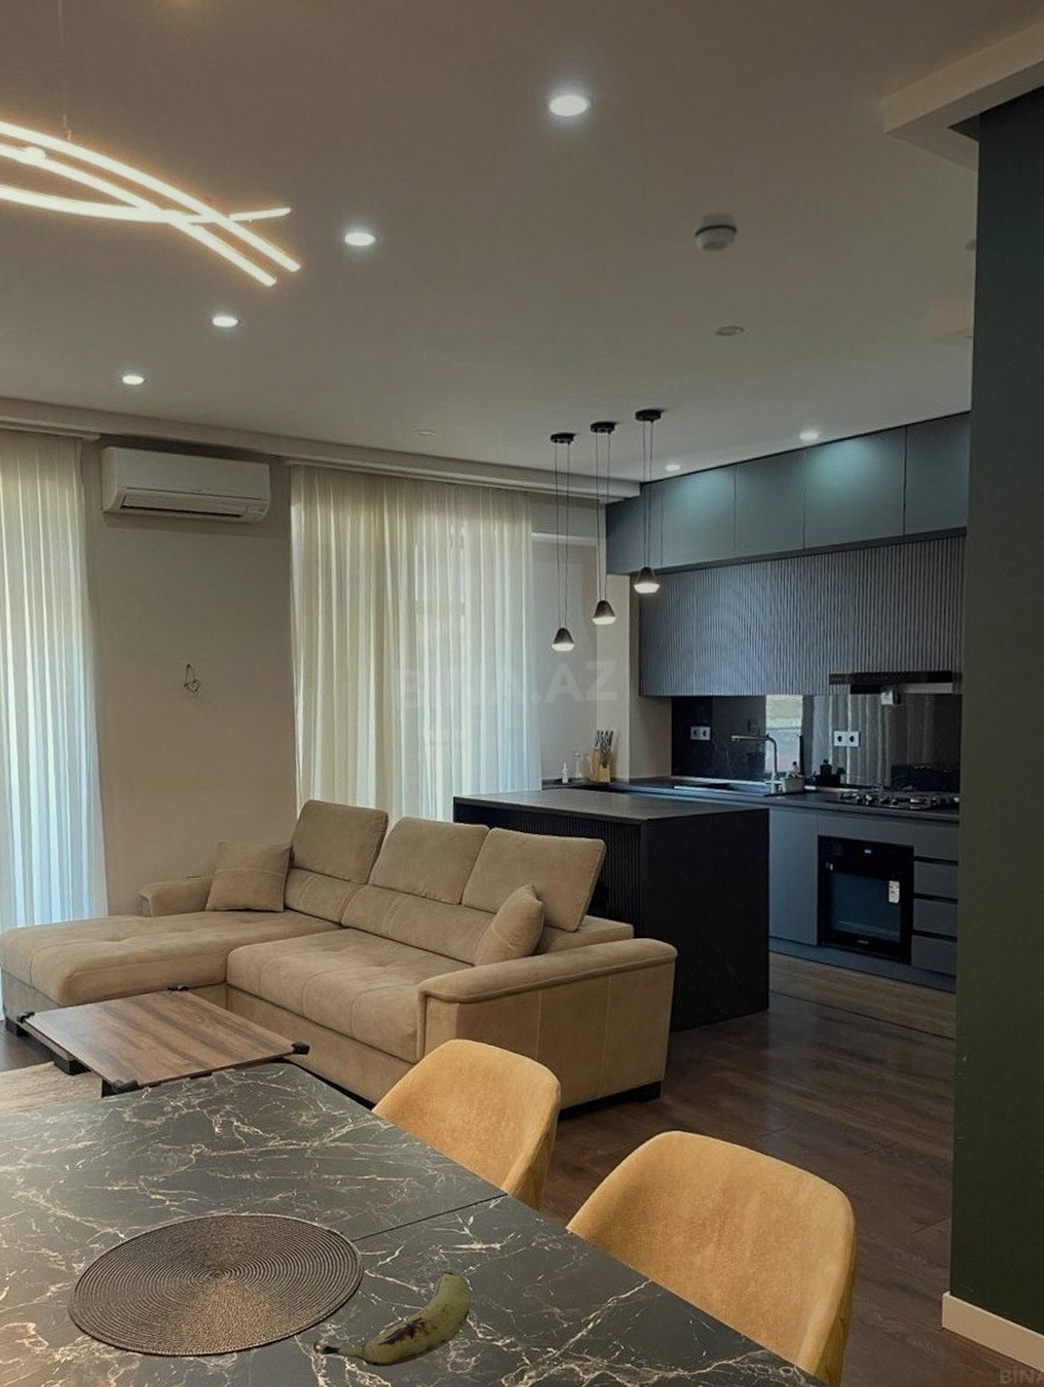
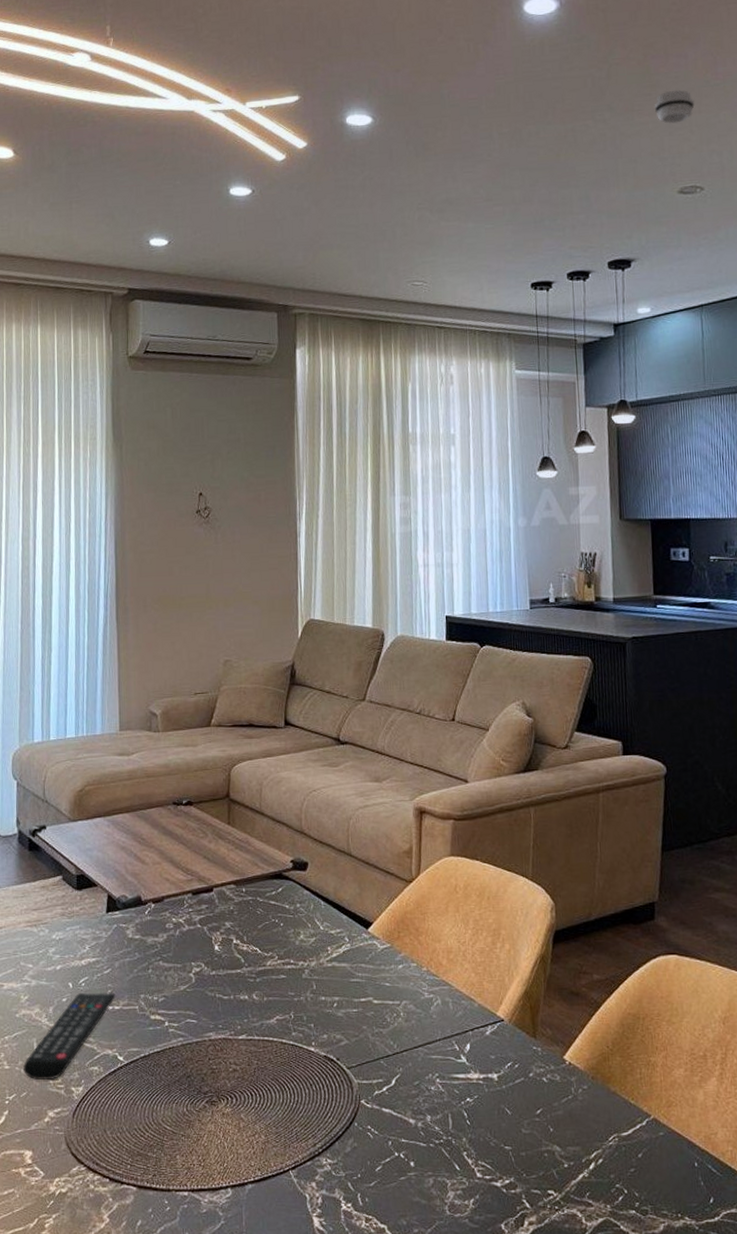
remote control: none [22,1173,114,1257] -> present [23,992,116,1080]
fruit: present [312,1271,472,1367] -> none [307,1103,469,1208]

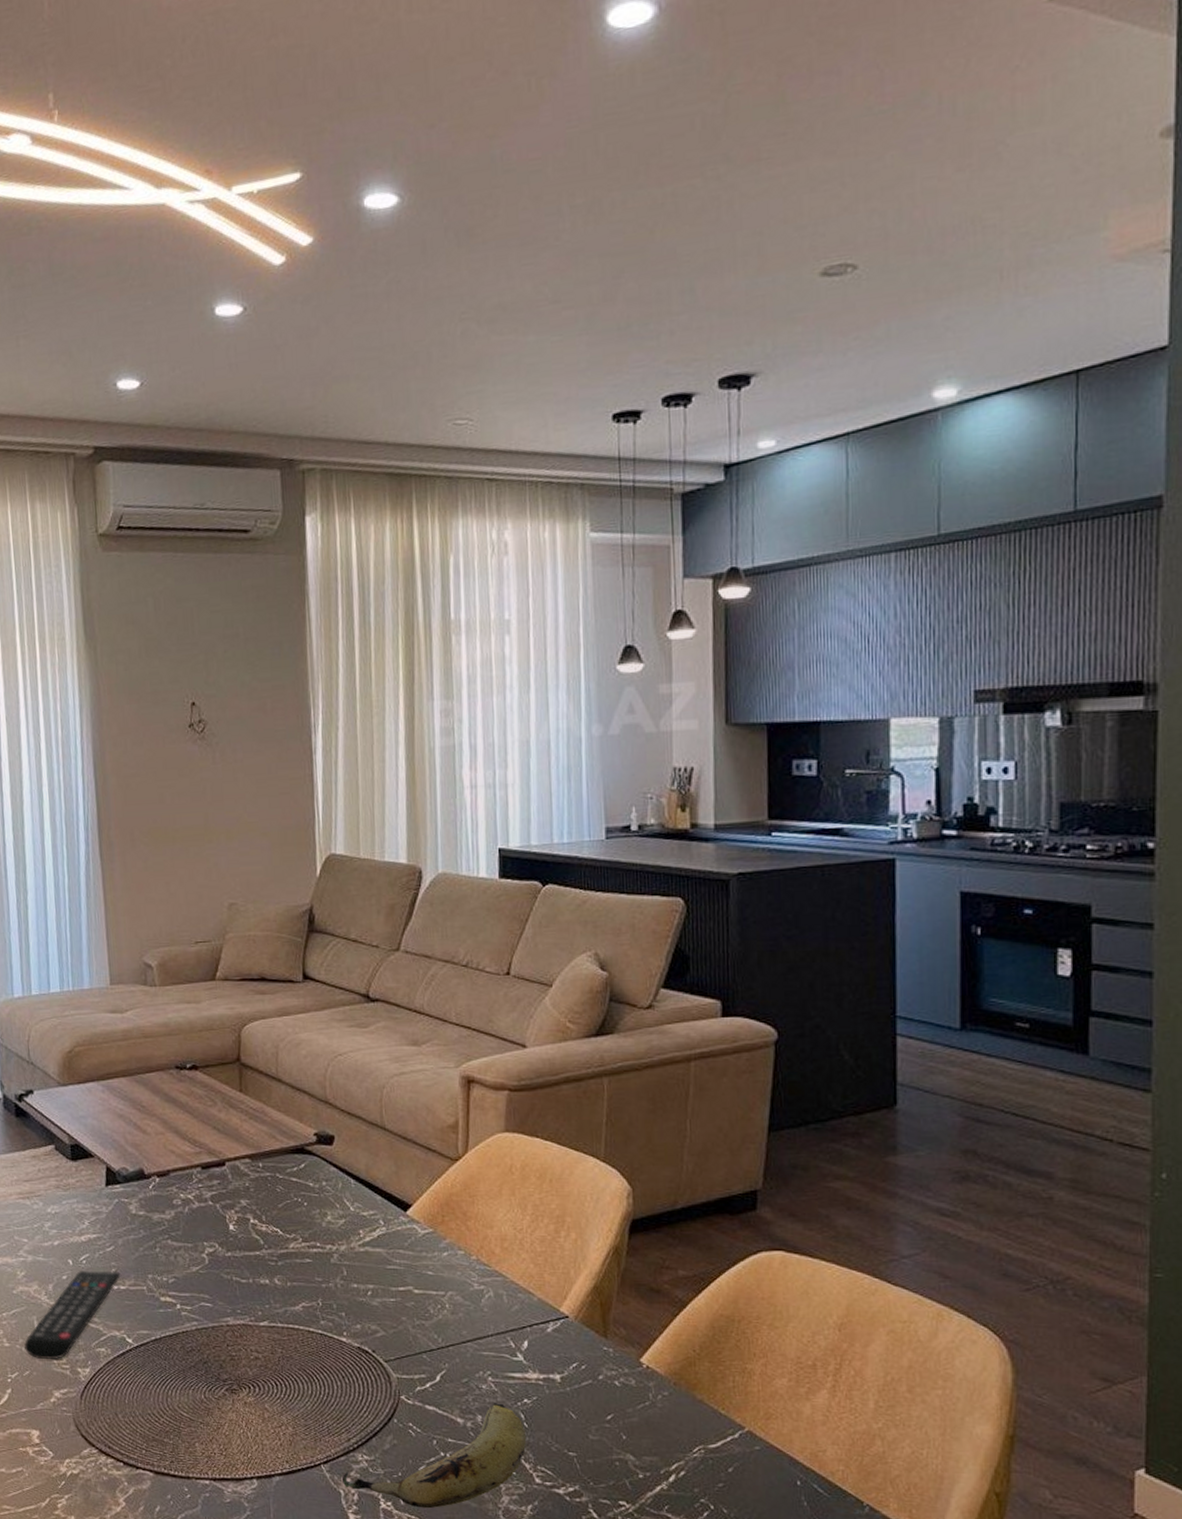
fruit: none [307,1103,469,1208] -> present [341,1403,527,1509]
smoke detector: present [654,89,695,125] -> none [790,123,849,177]

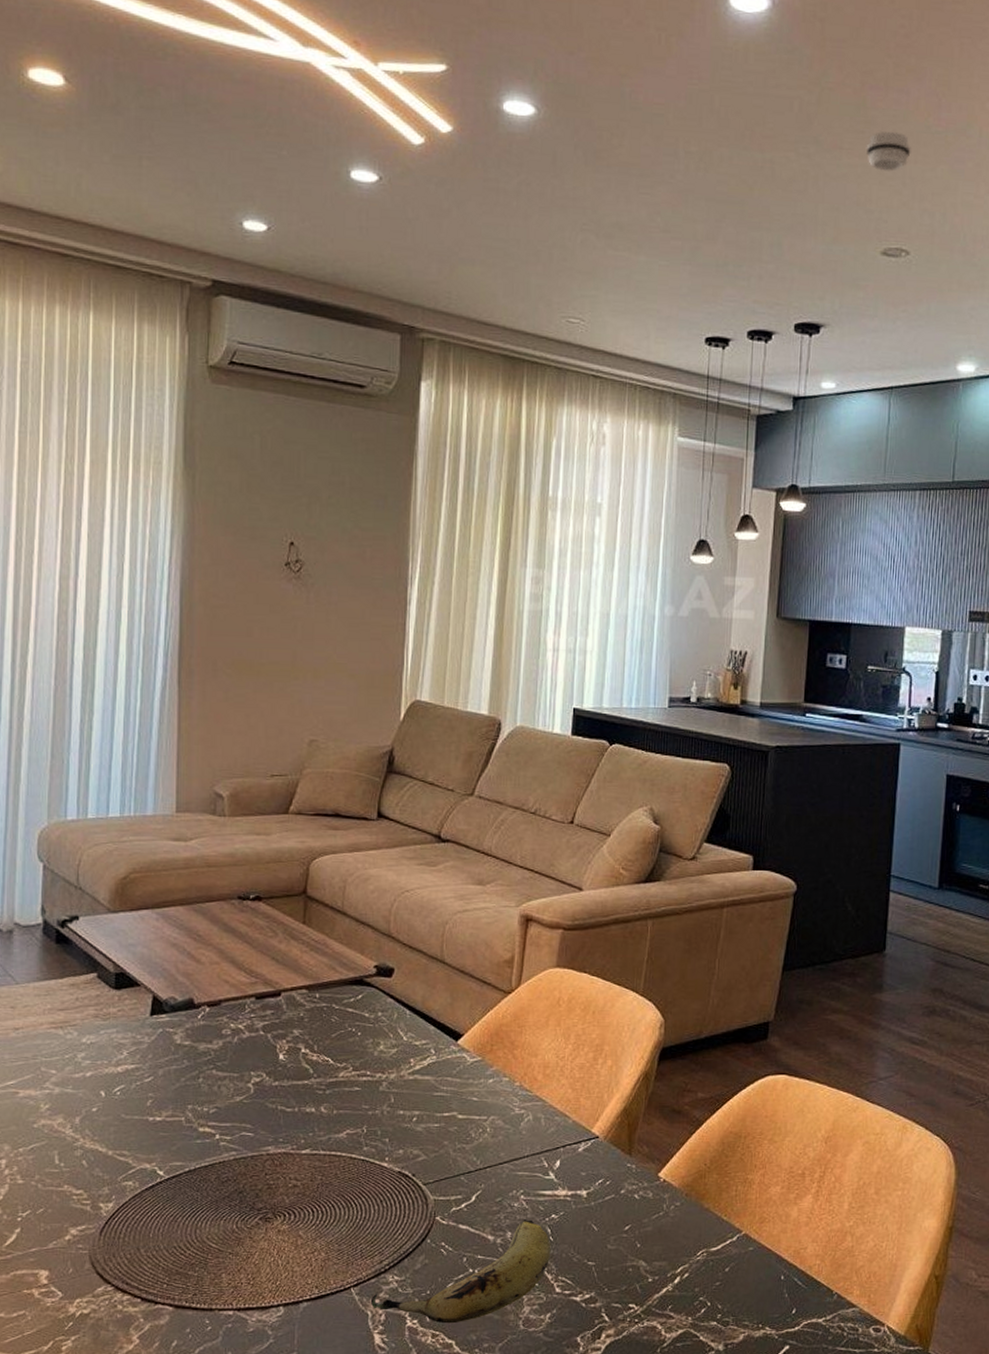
remote control: present [24,1270,121,1359] -> none [41,1102,158,1195]
smoke detector: none [790,123,849,177] -> present [866,131,911,173]

